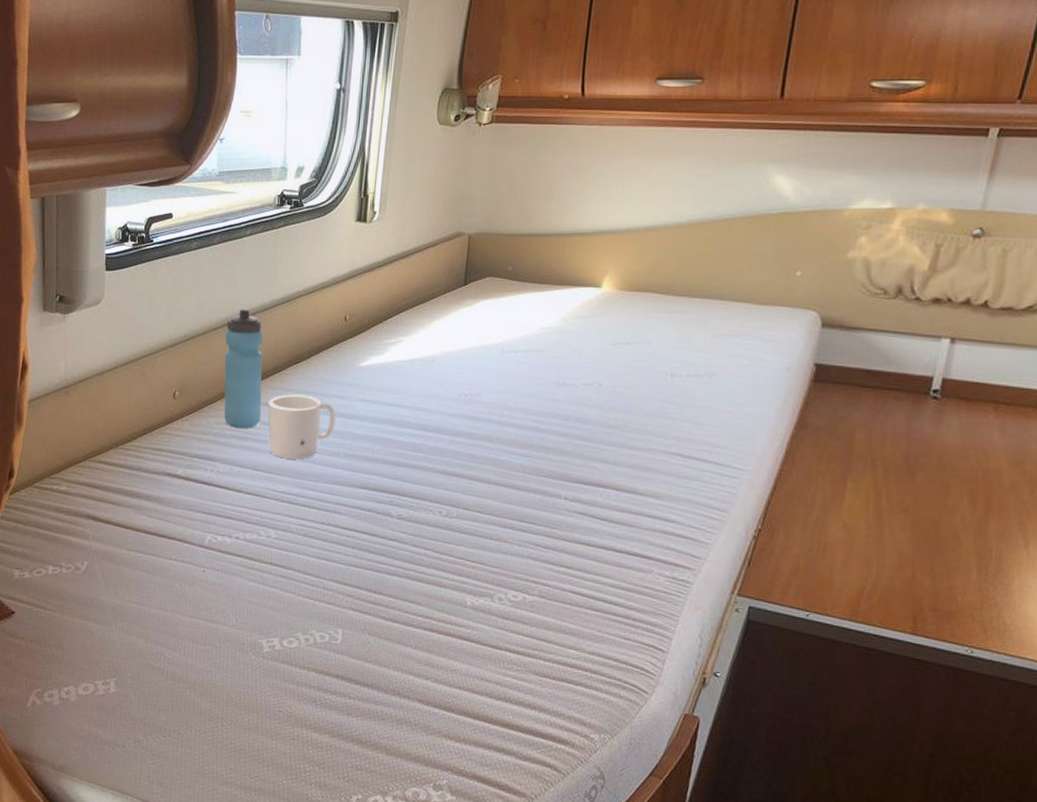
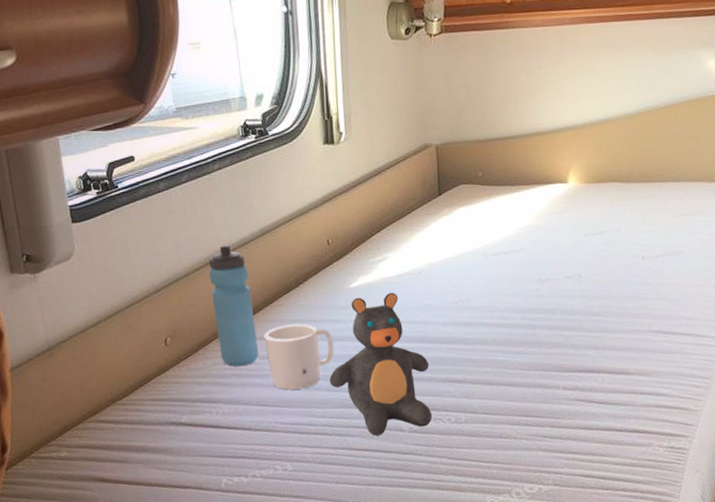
stuffed animal: none [326,375,429,517] -> present [329,292,433,436]

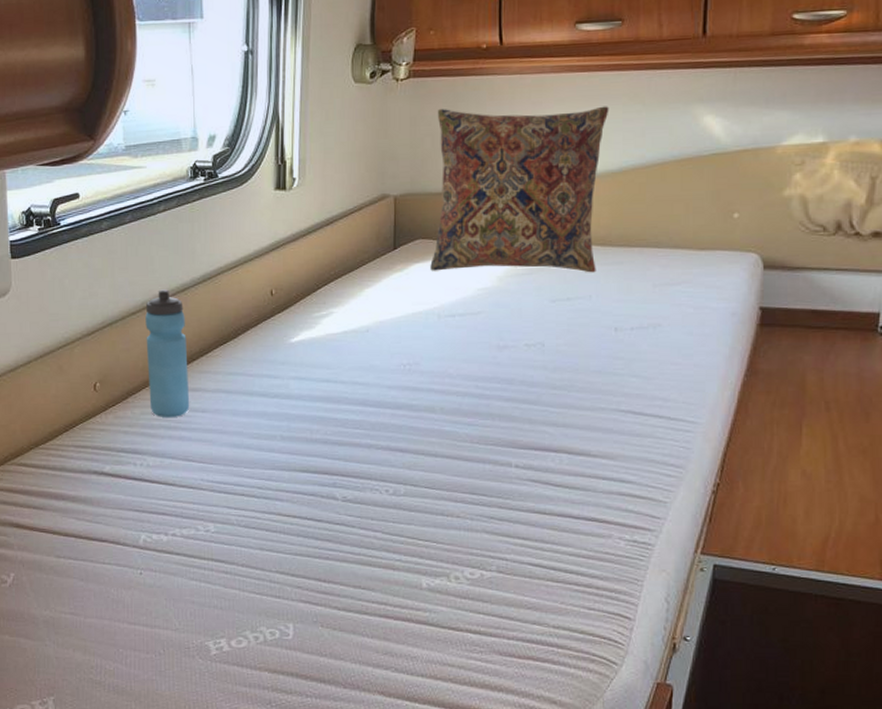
mug: present [264,323,334,390] -> none [196,377,269,446]
stuffed animal: present [329,292,433,436] -> none [262,349,370,502]
pillow: none [469,53,625,214] -> present [430,106,609,273]

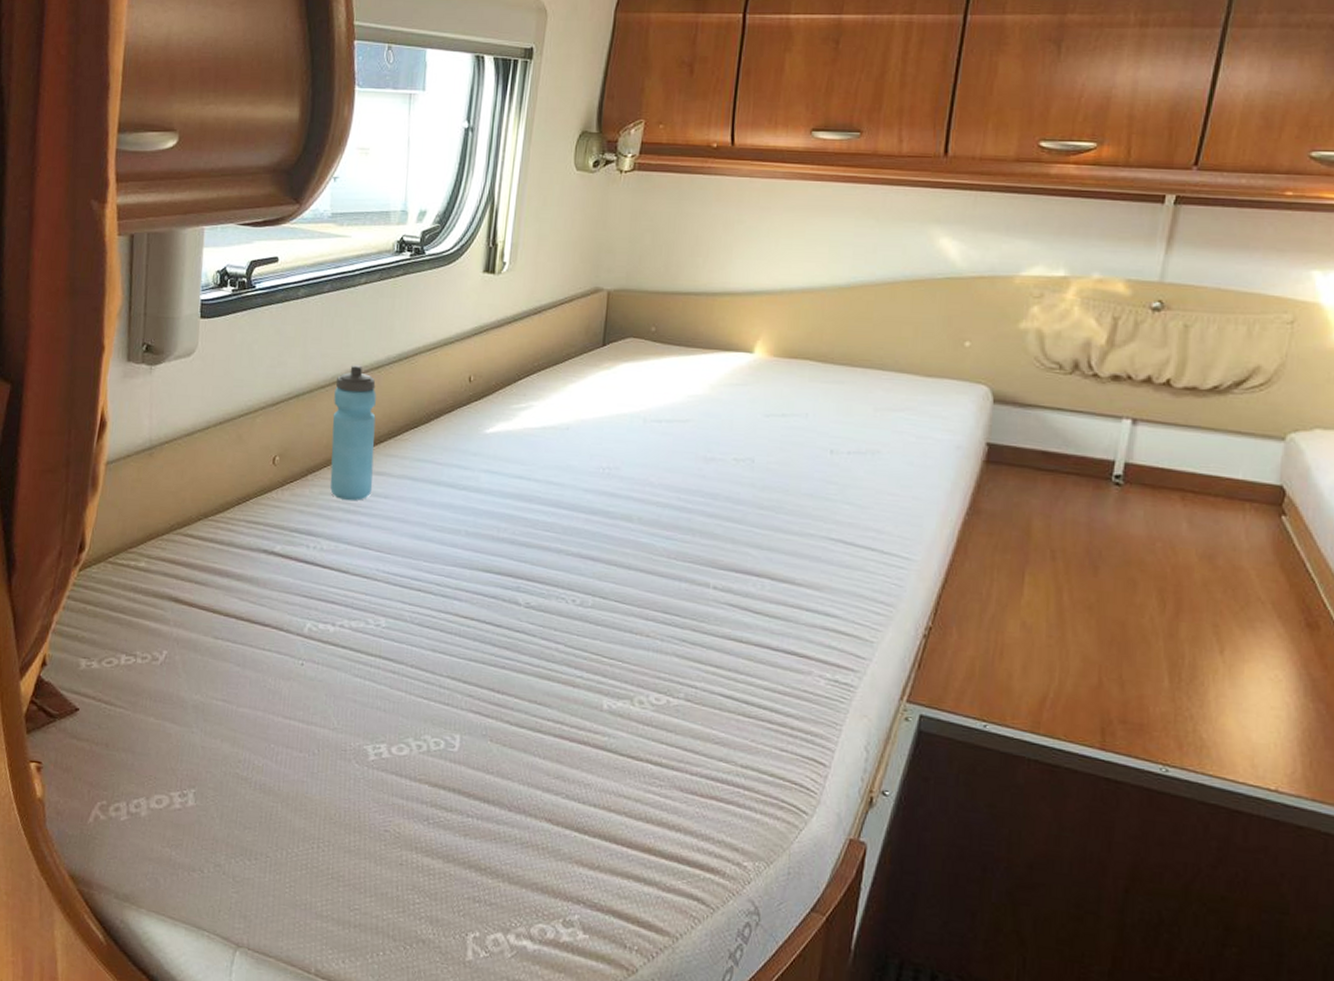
pillow: present [430,106,609,273] -> none [639,204,841,390]

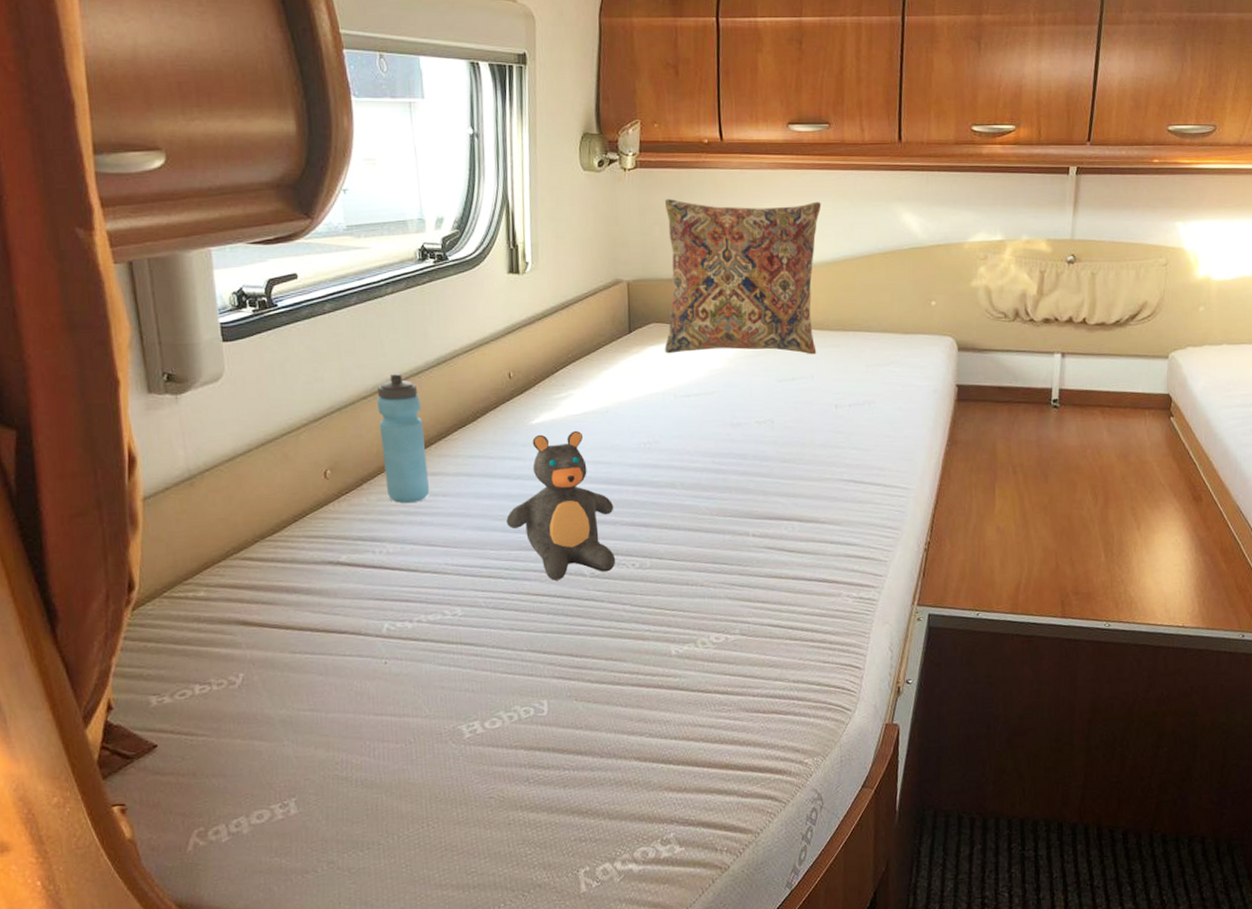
stuffed animal: none [445,445,561,605] -> present [506,430,616,581]
pillow: none [639,204,841,390] -> present [664,198,822,355]

